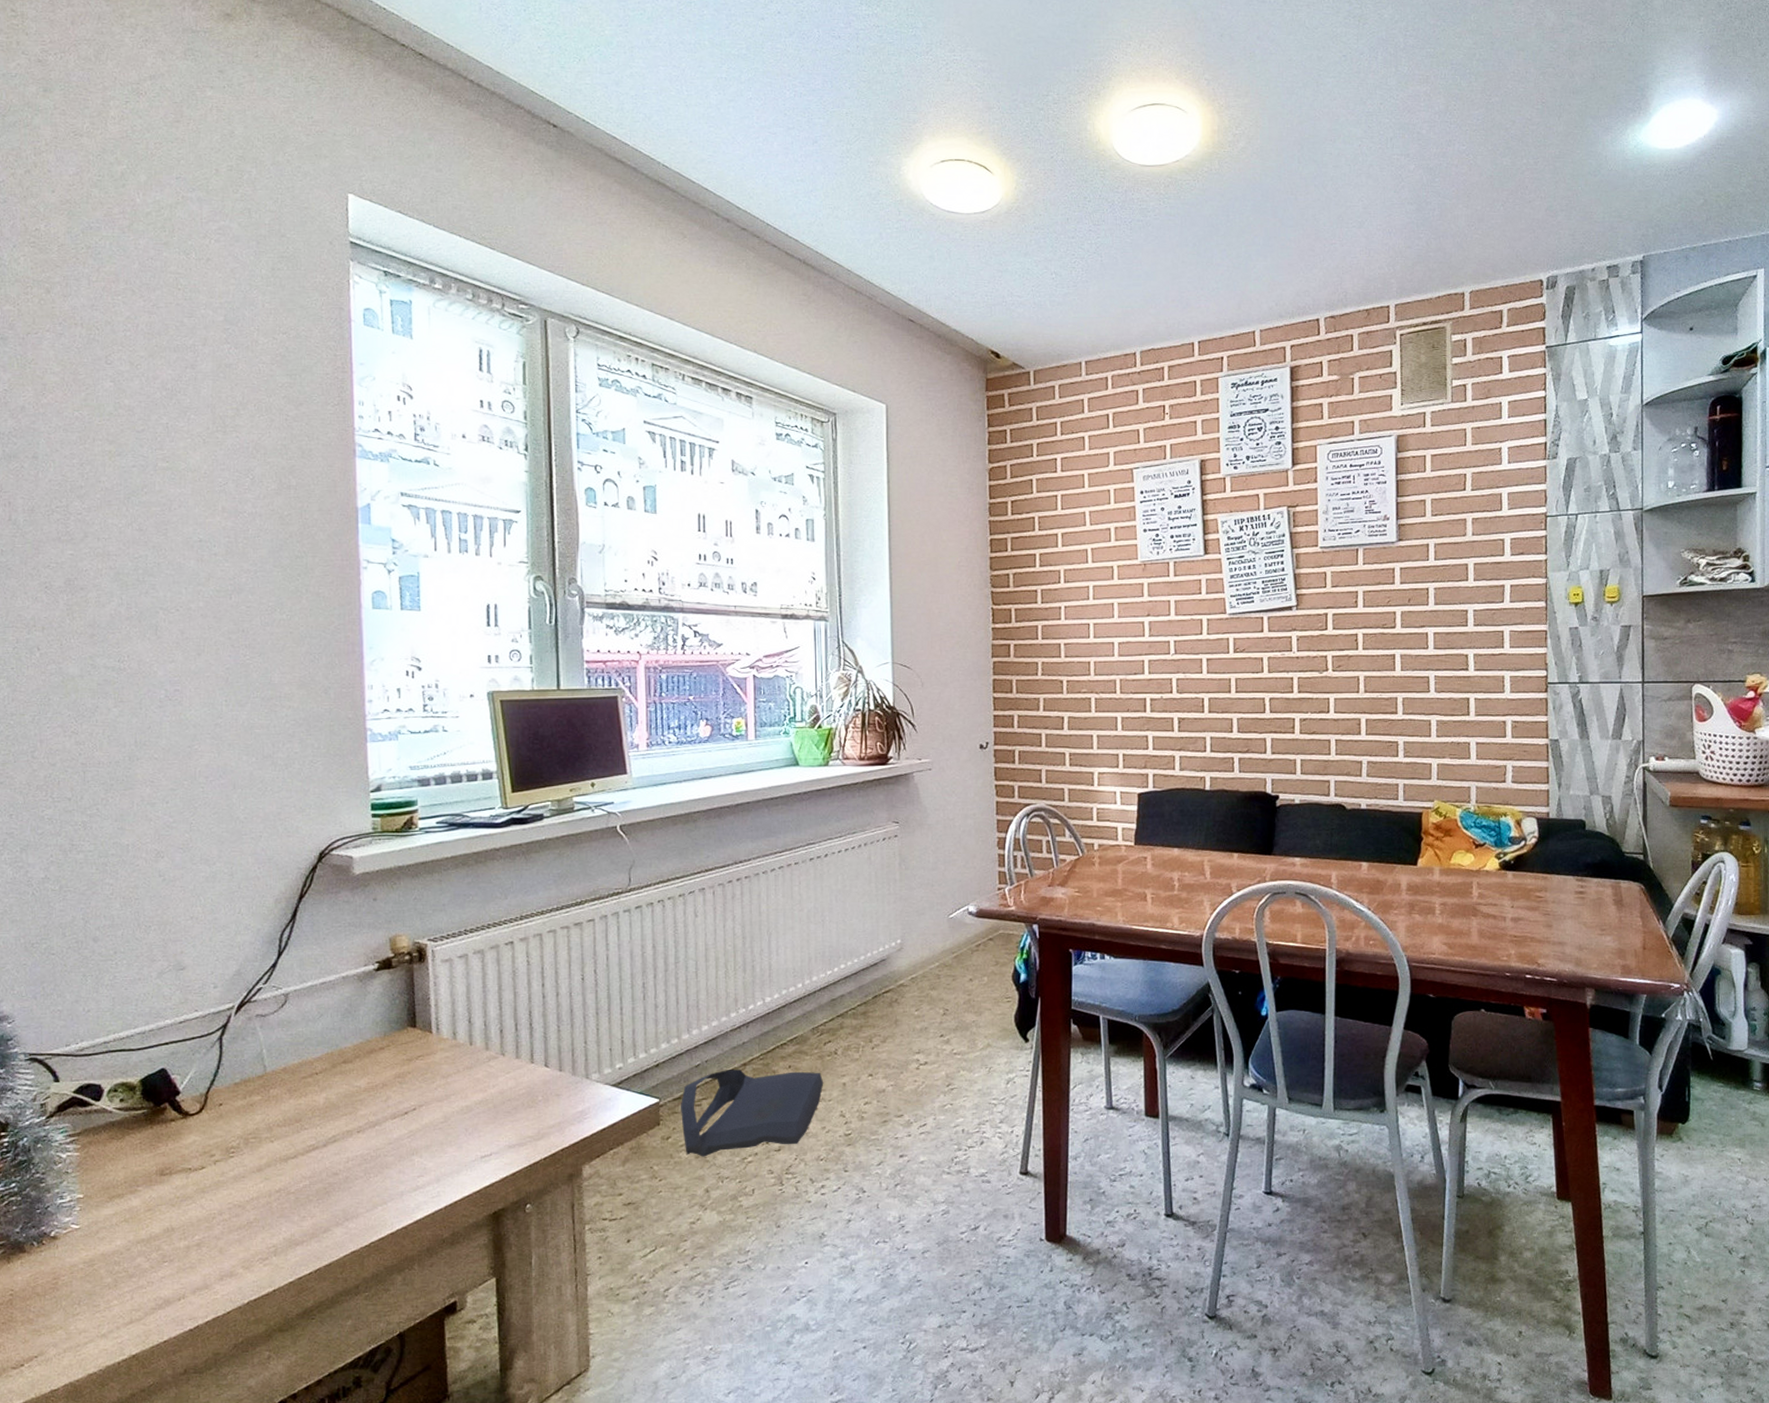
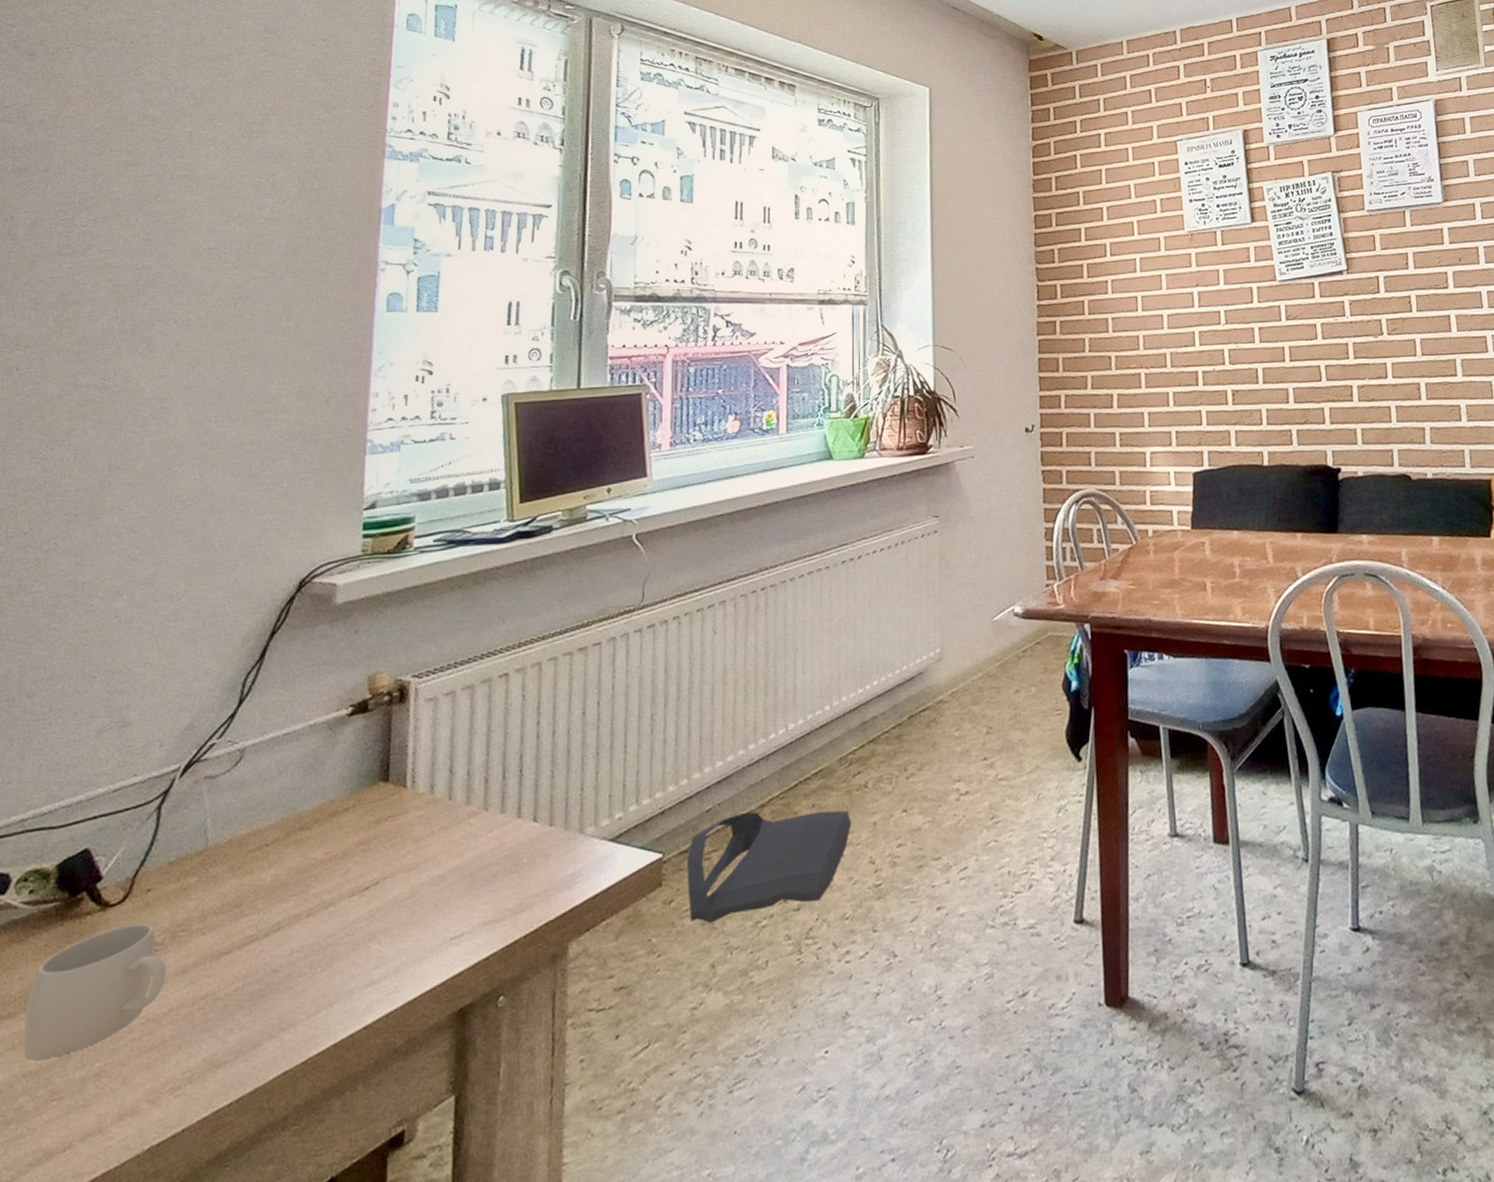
mug: none [131,1131,245,1231] -> present [23,923,167,1060]

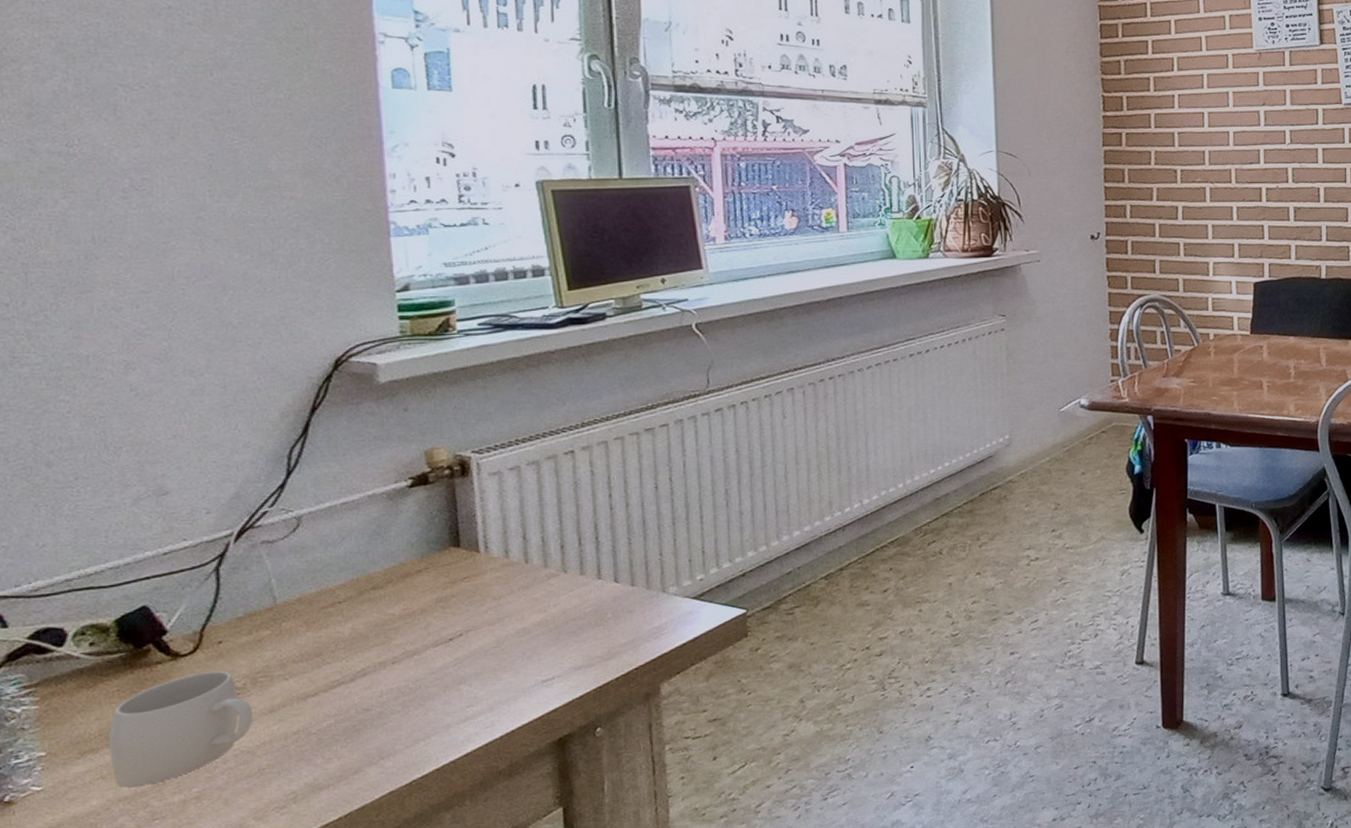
bag: present [686,810,852,924] -> none [770,573,928,667]

